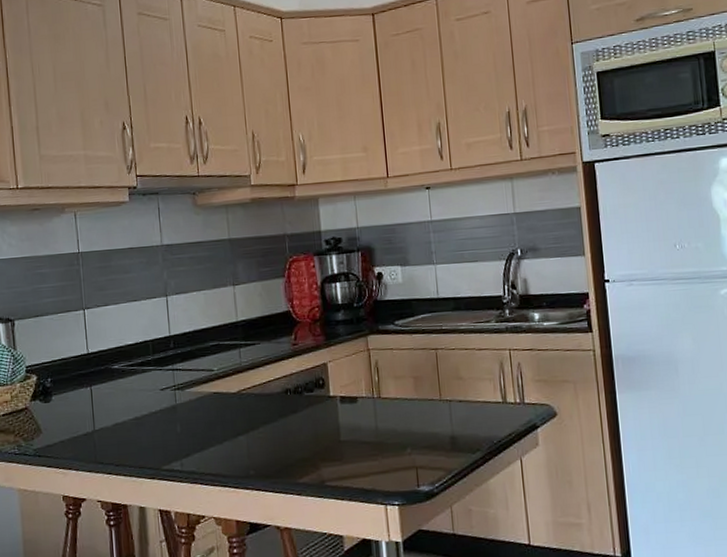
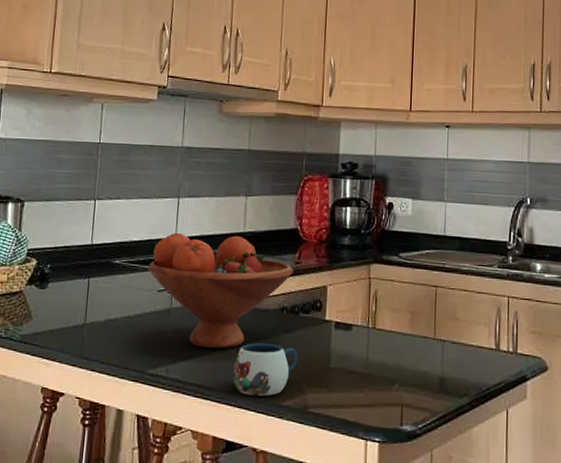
fruit bowl: none [146,326,292,439] -> present [147,232,293,349]
mug: none [245,426,309,478] -> present [232,343,298,396]

